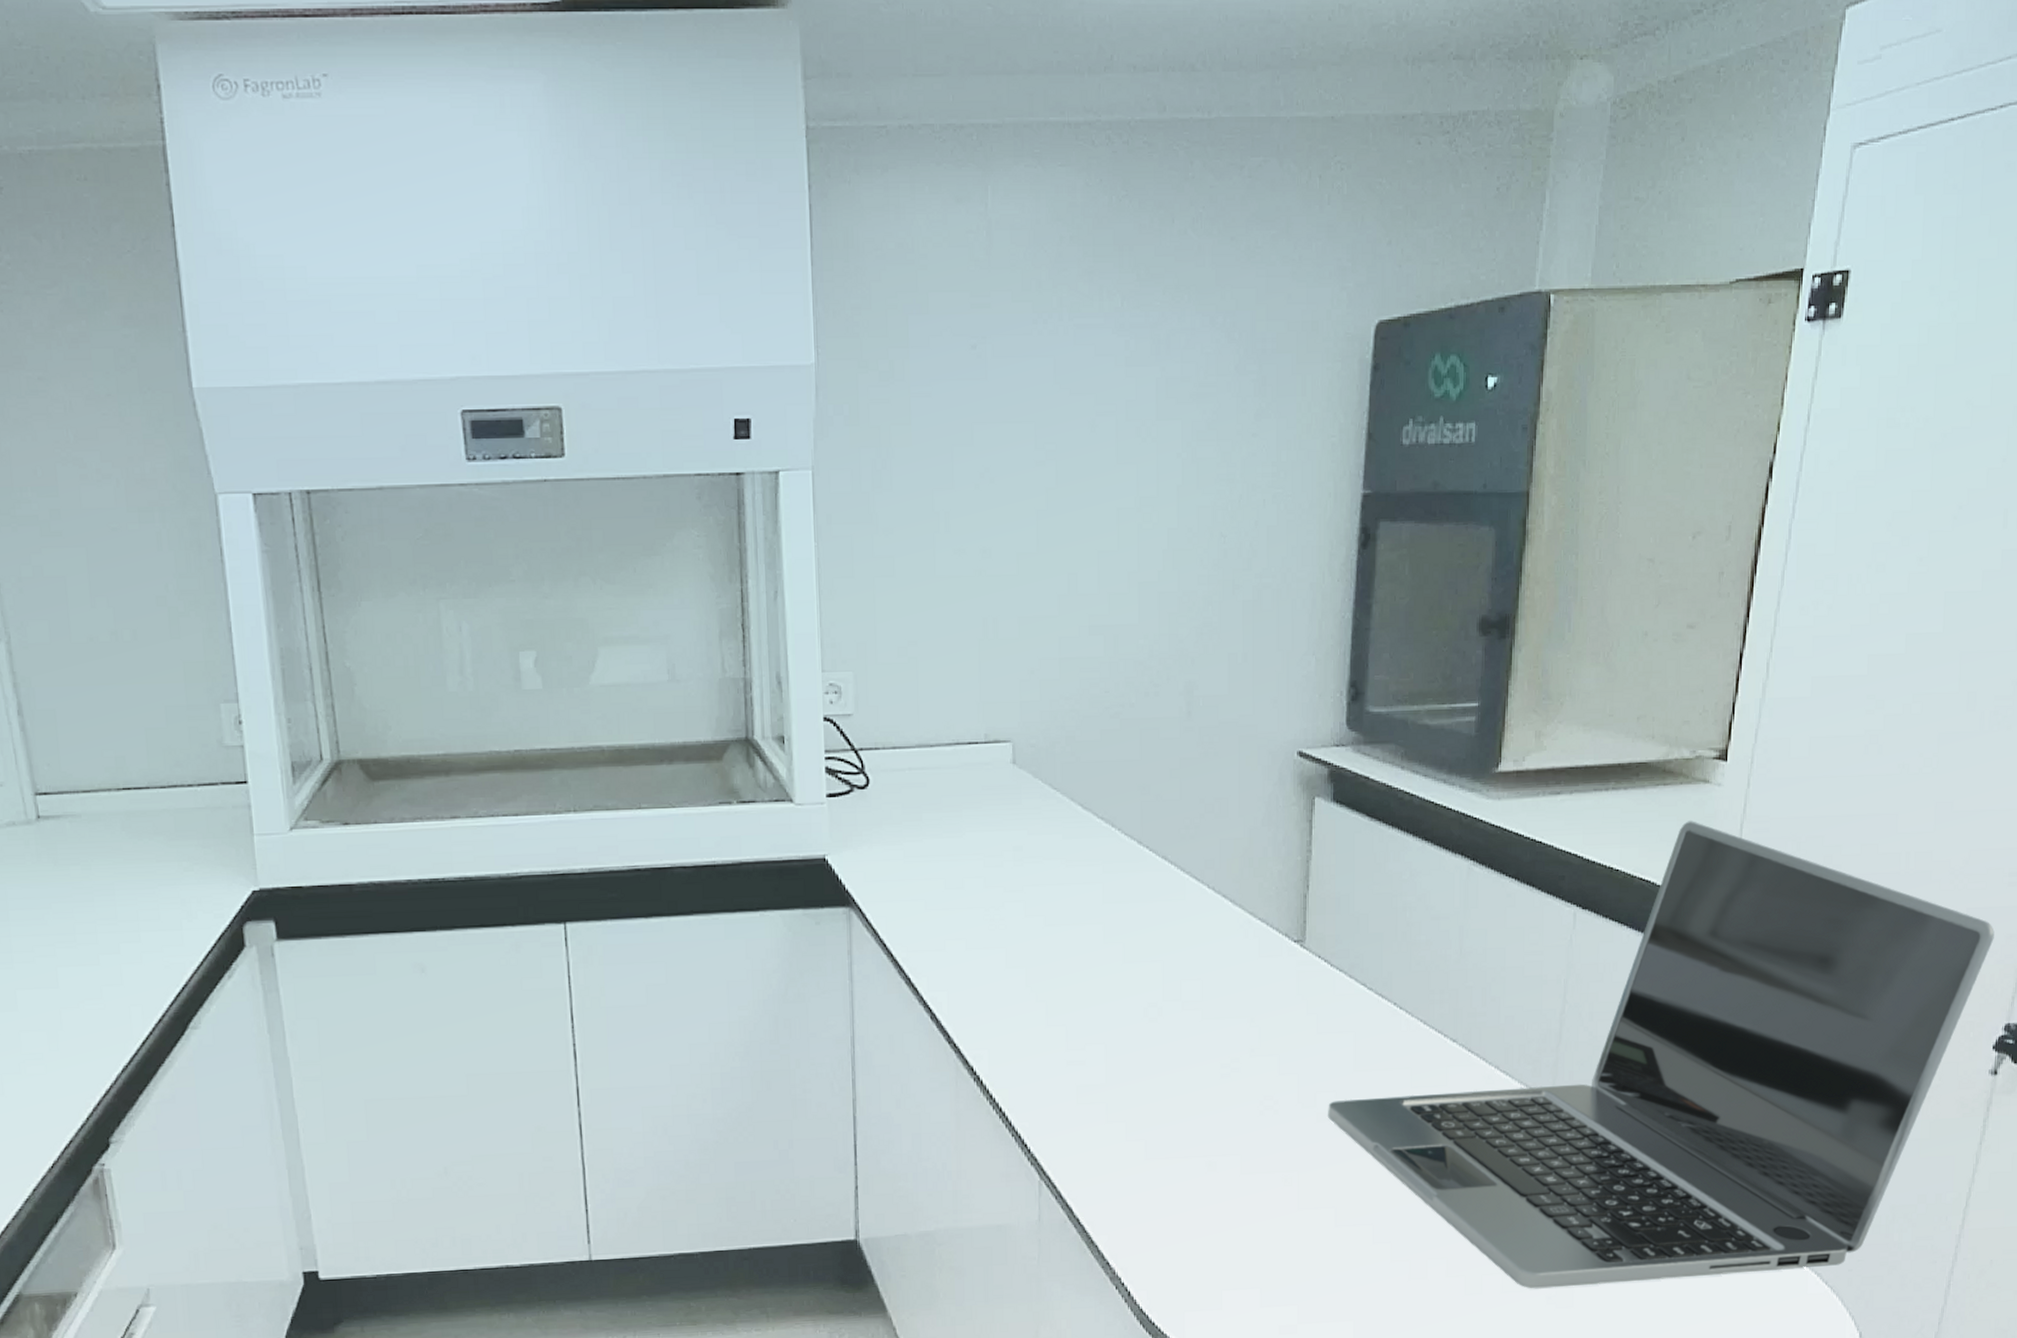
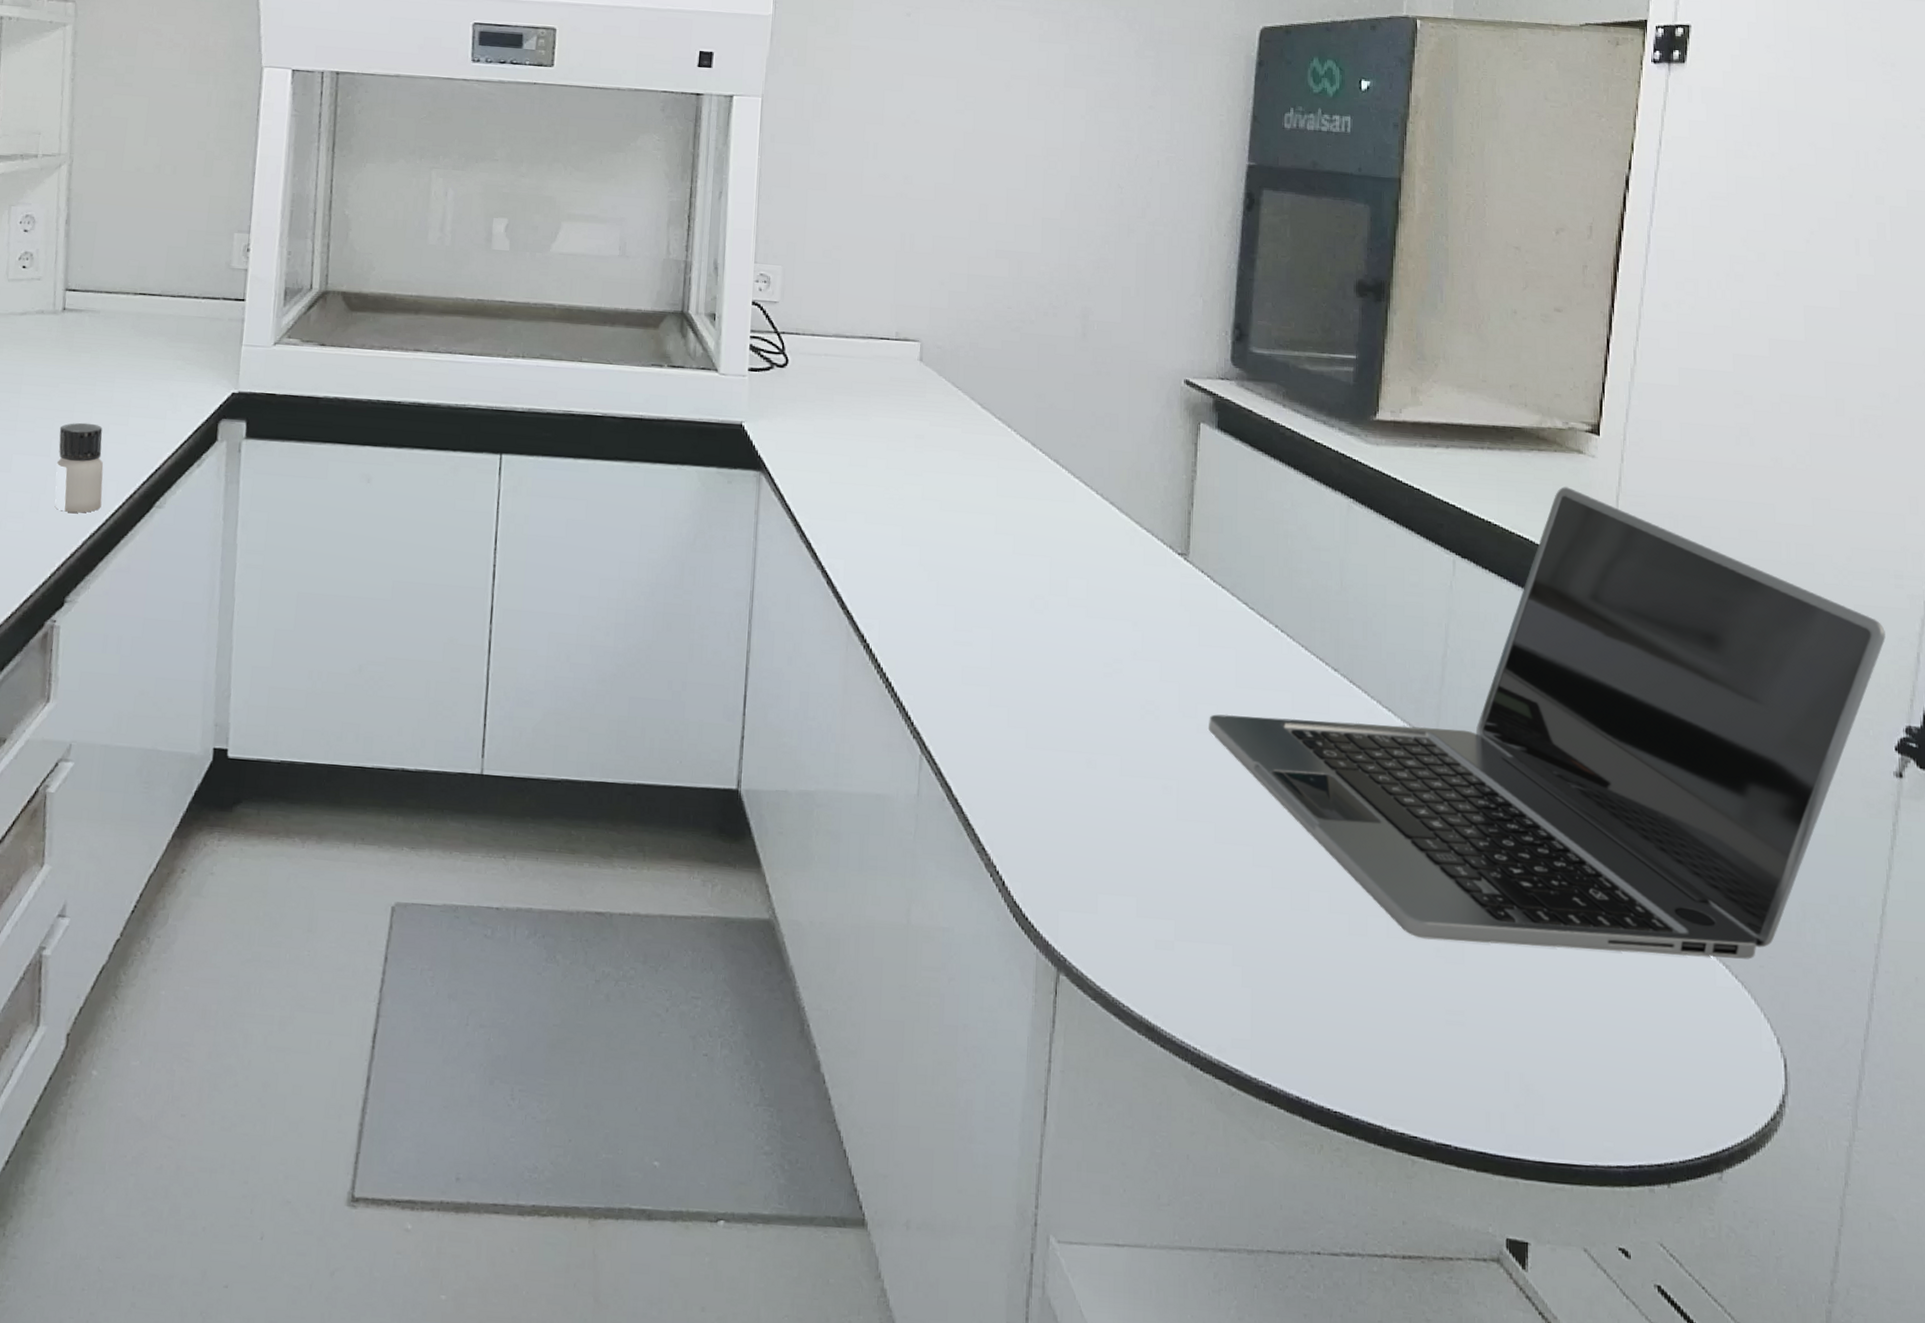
bottle: none [63,944,129,1046] -> present [54,422,104,513]

